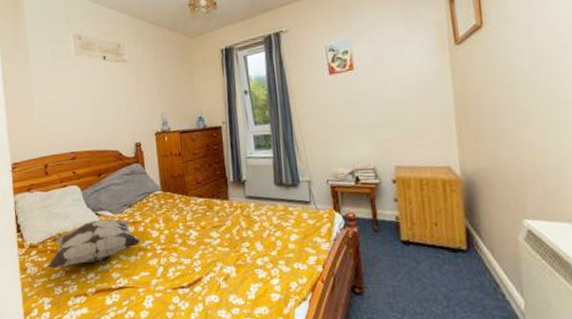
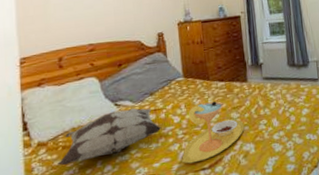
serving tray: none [160,218,225,280] -> present [182,101,244,164]

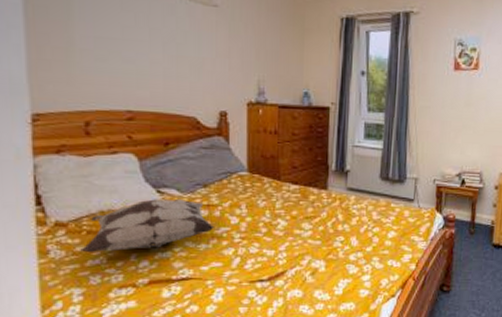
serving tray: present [182,101,244,164] -> none [236,206,316,272]

